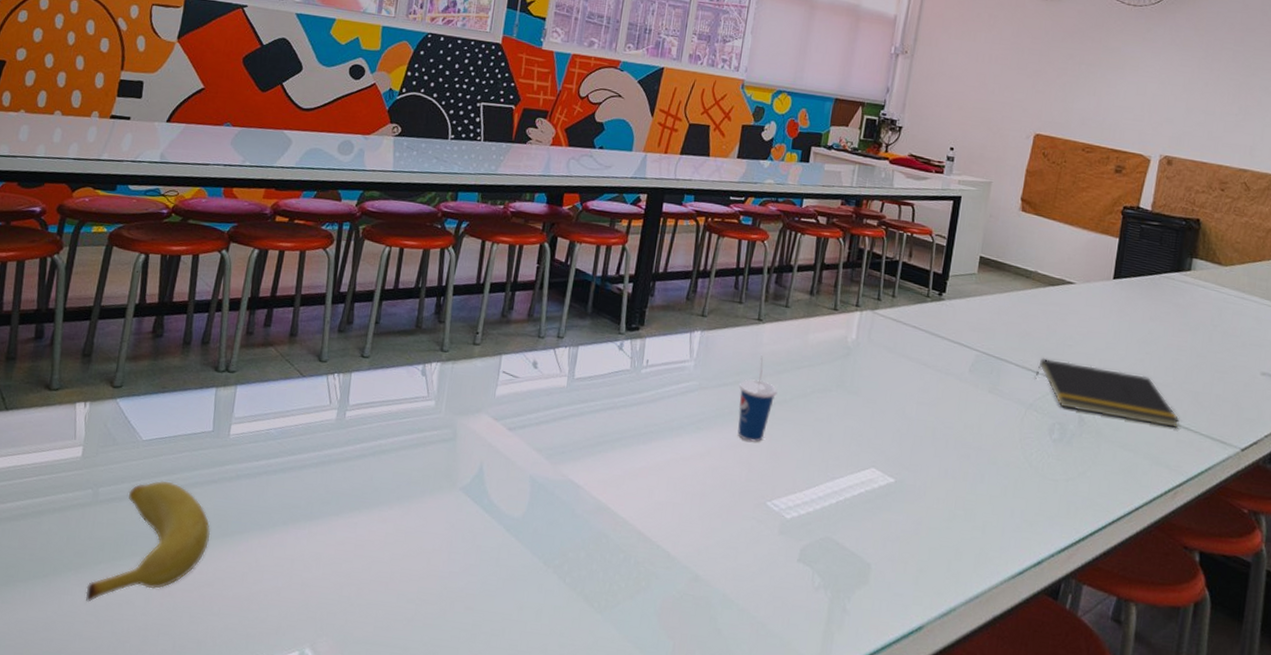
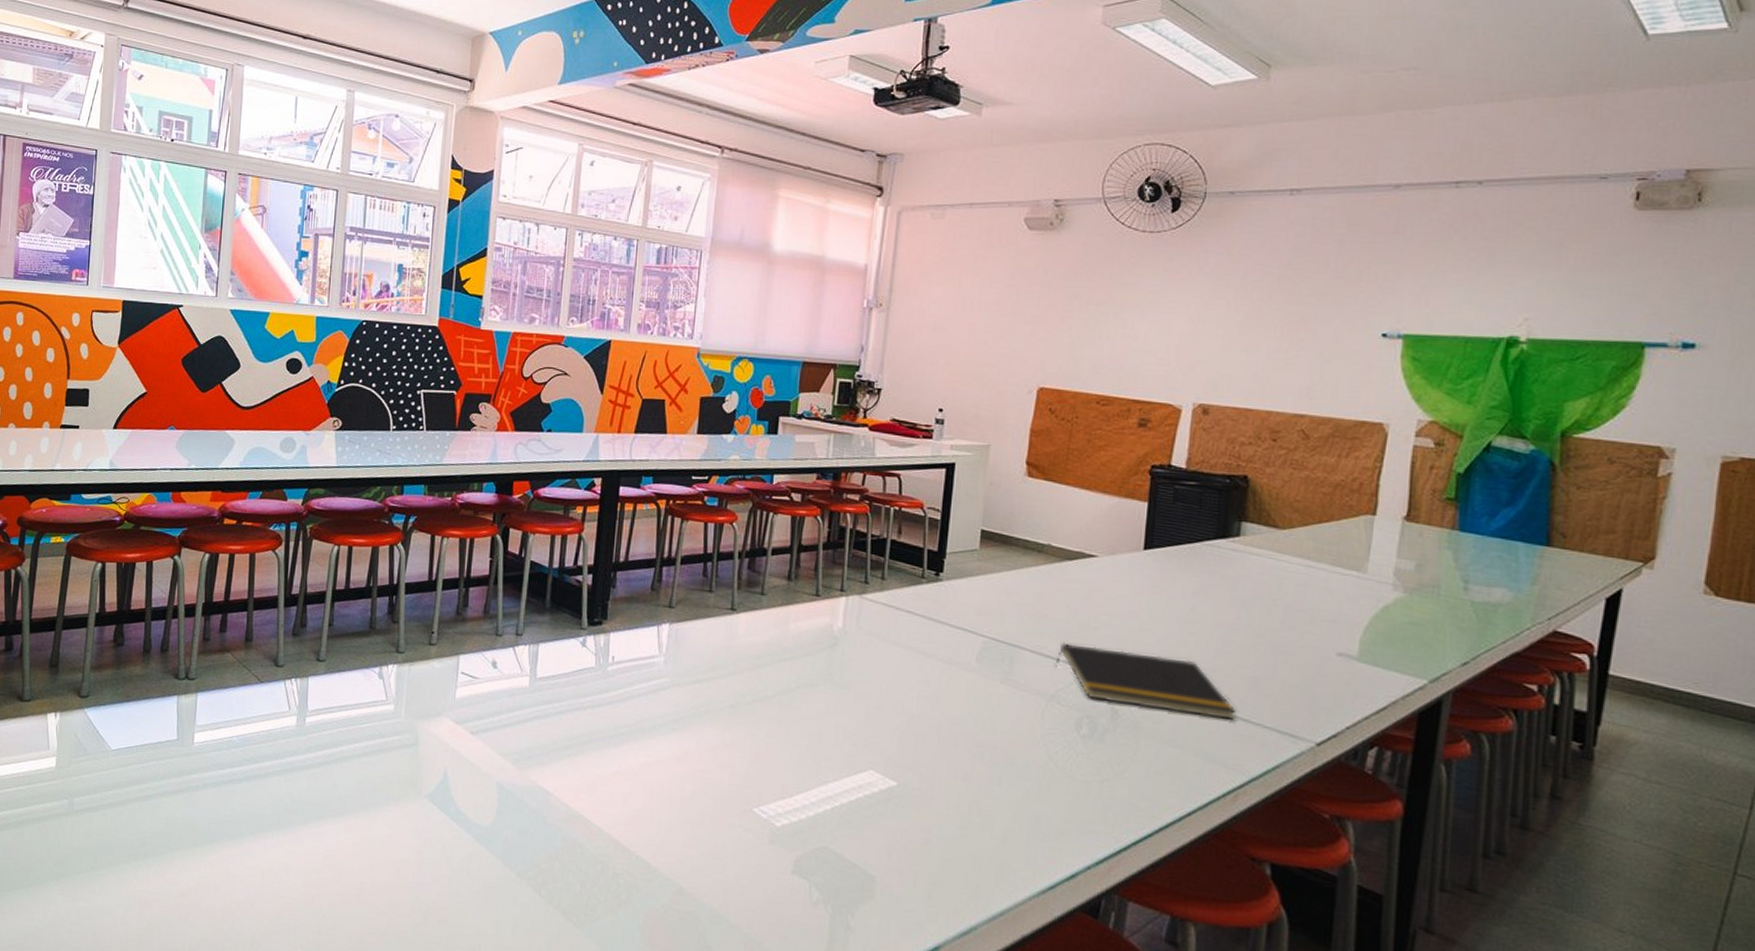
banana: present [85,480,211,602] -> none [68,790,182,912]
cup: present [737,355,778,442] -> none [715,648,758,743]

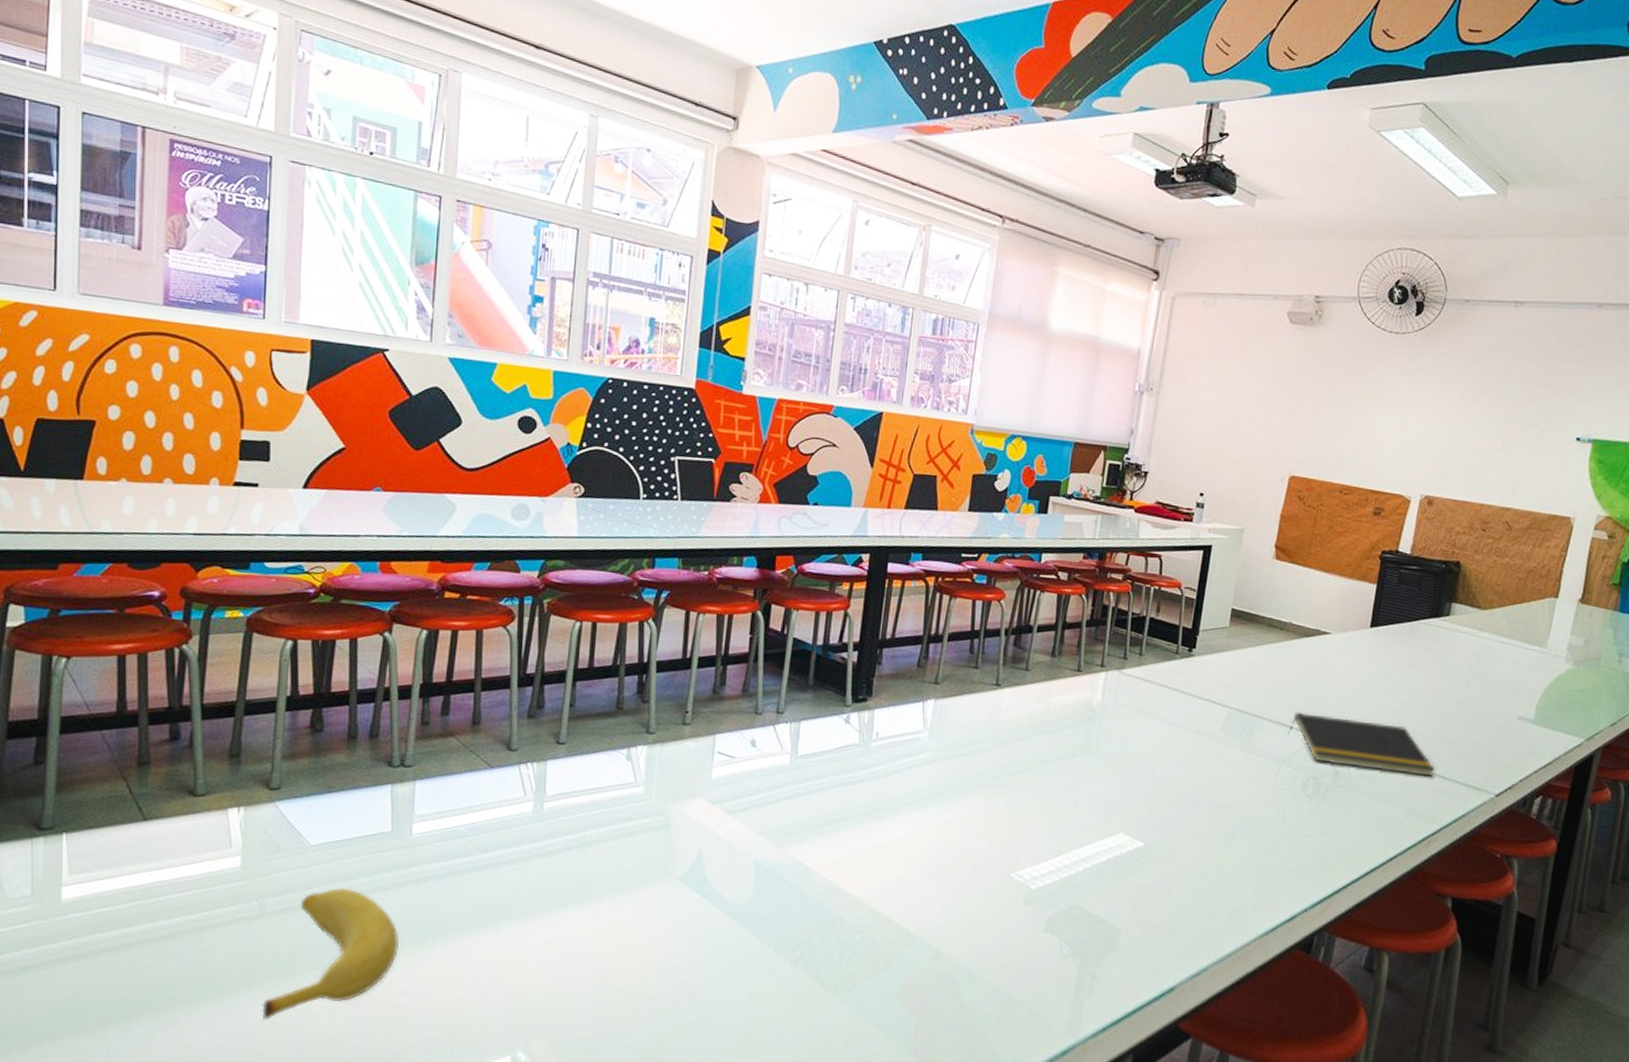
banana: none [68,790,182,912] -> present [262,887,400,1021]

